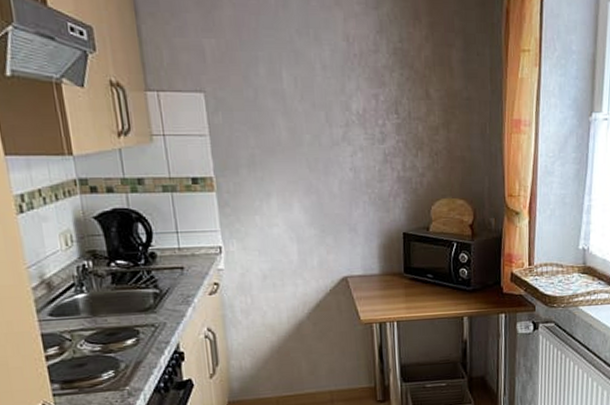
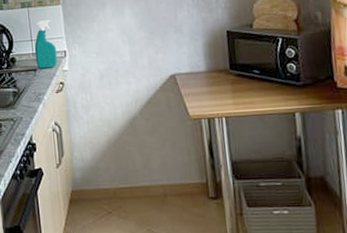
spray bottle: none [181,209,211,267] -> present [34,20,58,69]

